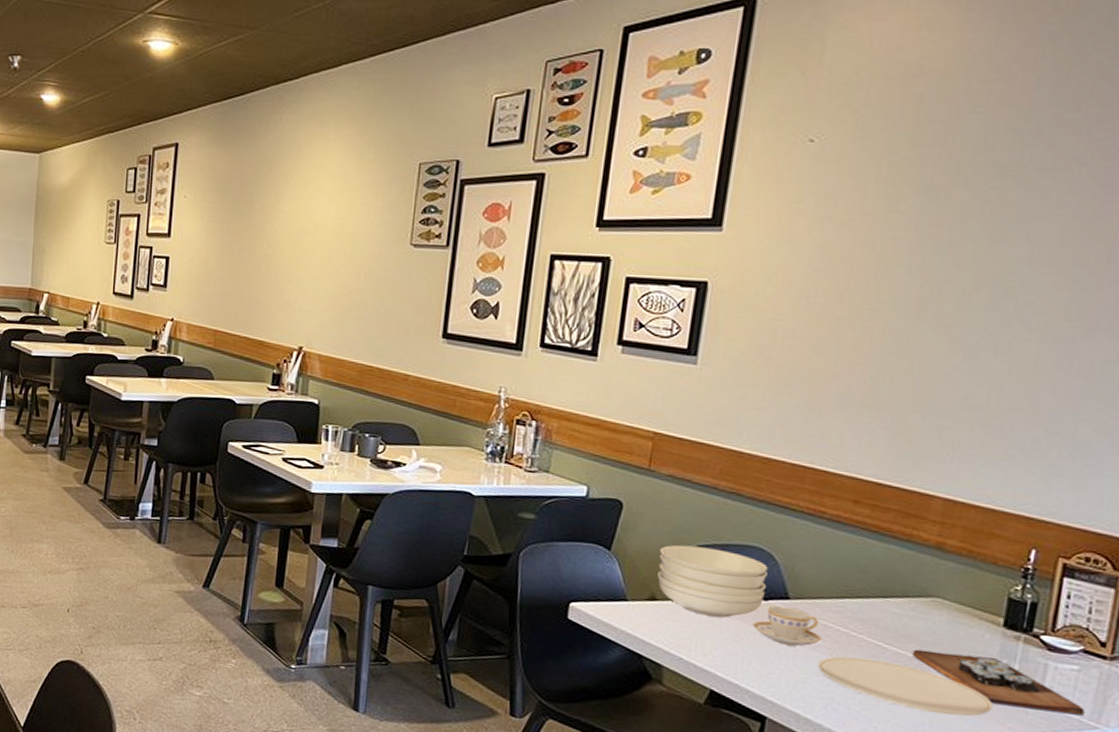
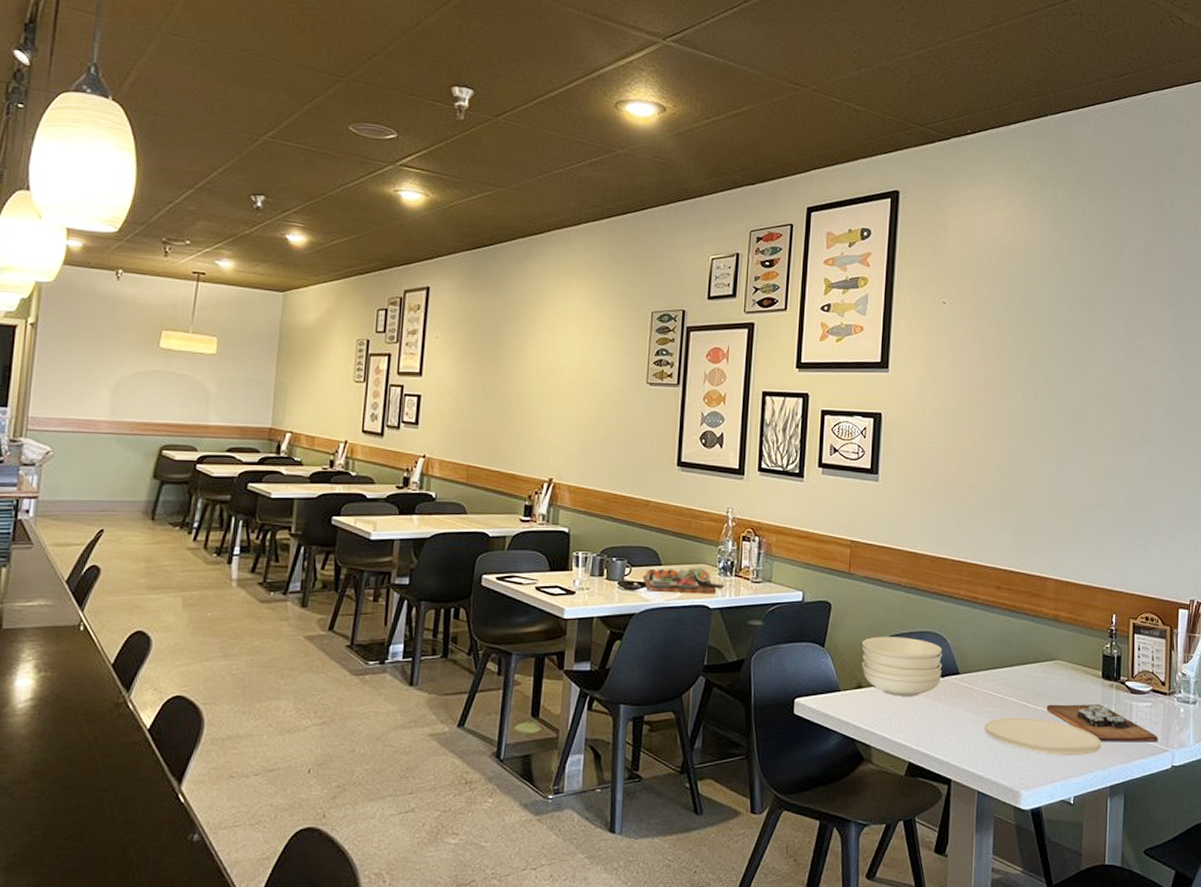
sushi: none [398,448,493,481] -> present [643,567,725,594]
teacup: present [753,606,823,646] -> none [935,681,985,714]

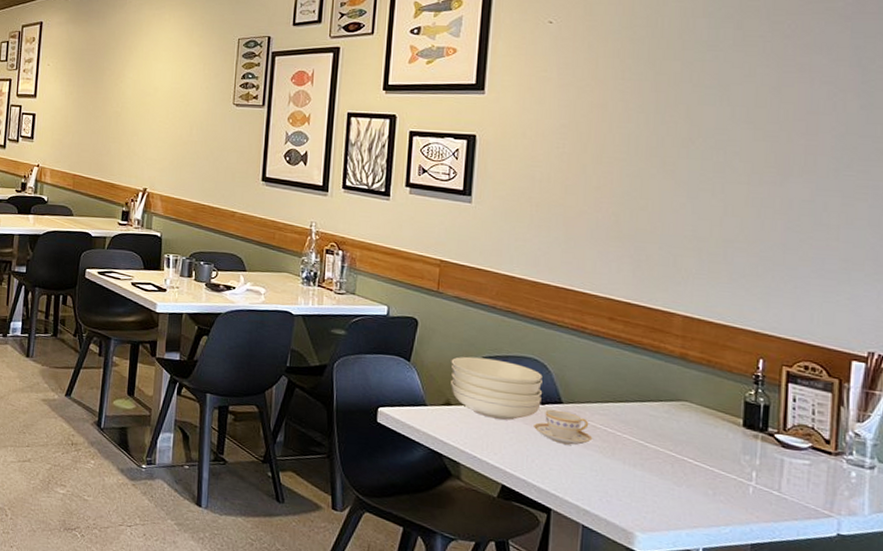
sushi: present [643,567,725,594] -> none [228,273,308,302]
teacup: none [935,681,985,714] -> present [534,409,593,445]
plate: present [983,717,1102,756] -> none [590,453,742,507]
sushi: present [1046,704,1158,742] -> none [669,447,819,506]

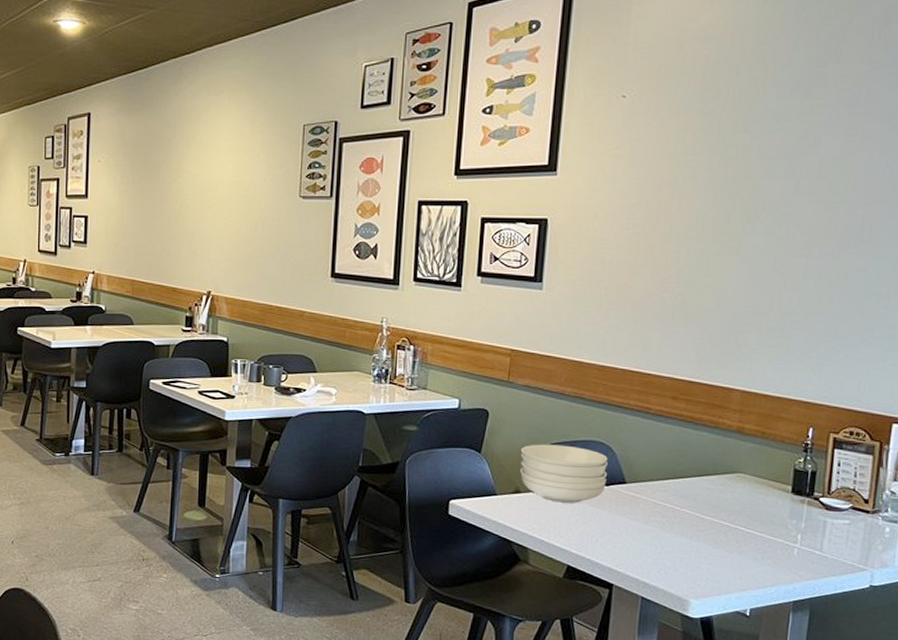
teacup: present [534,409,593,445] -> none [598,490,654,523]

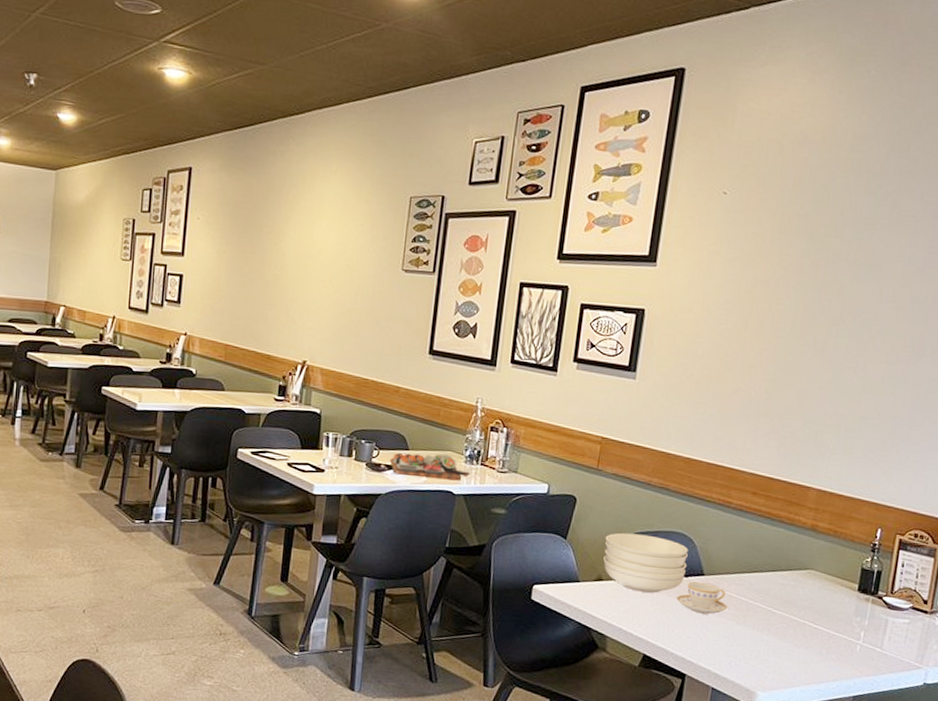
sushi: none [298,374,380,400] -> present [390,452,471,481]
teacup: none [598,490,654,523] -> present [676,581,728,614]

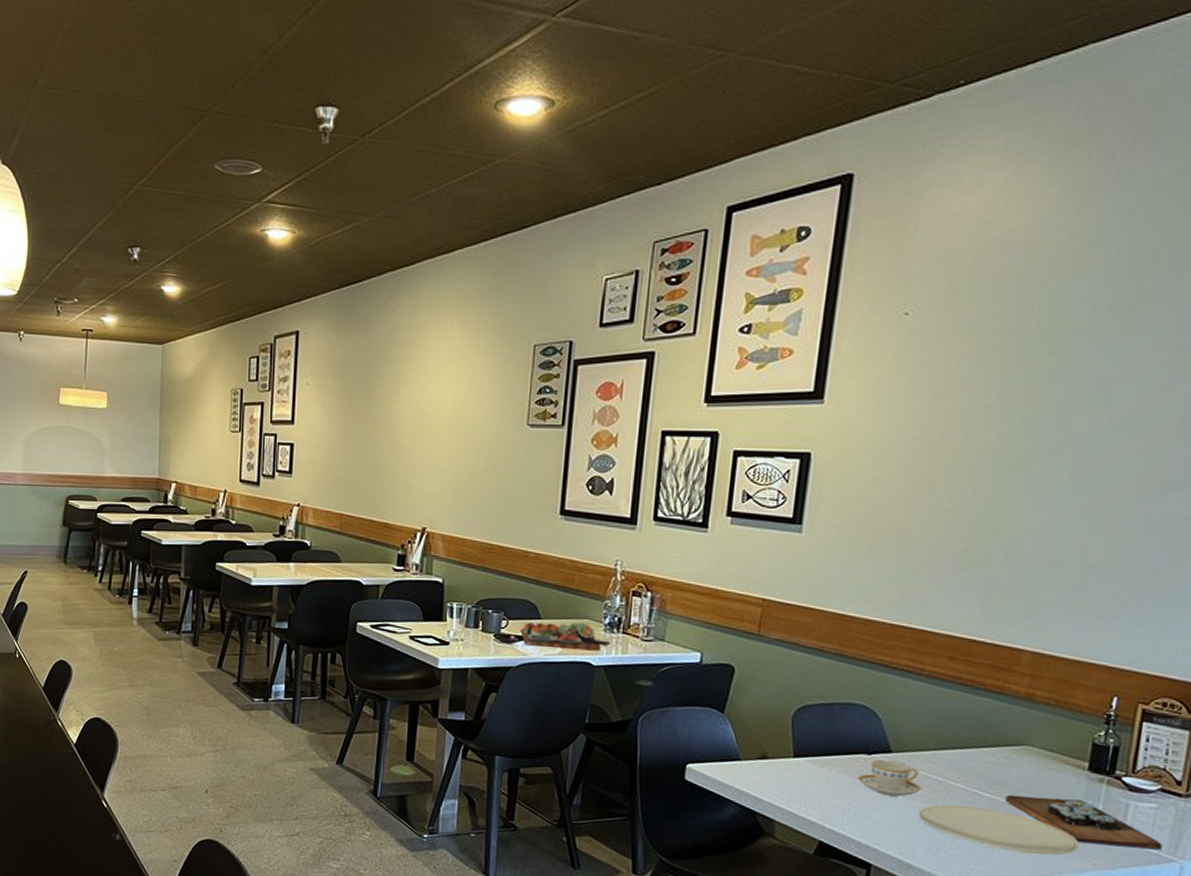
bowl: present [603,532,688,593] -> none [768,705,871,773]
plate: none [724,620,850,664] -> present [917,804,1080,855]
sushi: none [793,612,912,659] -> present [1005,794,1163,850]

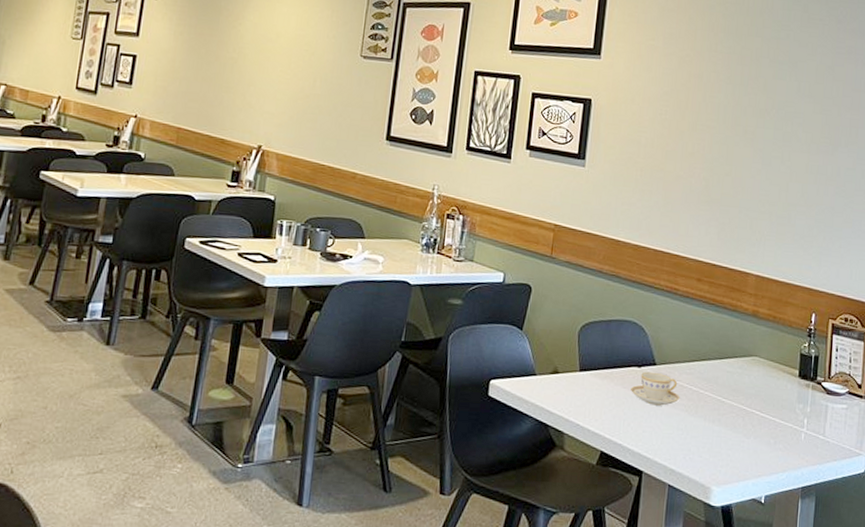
sushi: present [520,622,611,651] -> none [345,241,427,270]
plate: present [917,804,1080,855] -> none [677,411,796,455]
sushi: present [1005,794,1163,850] -> none [741,401,852,446]

